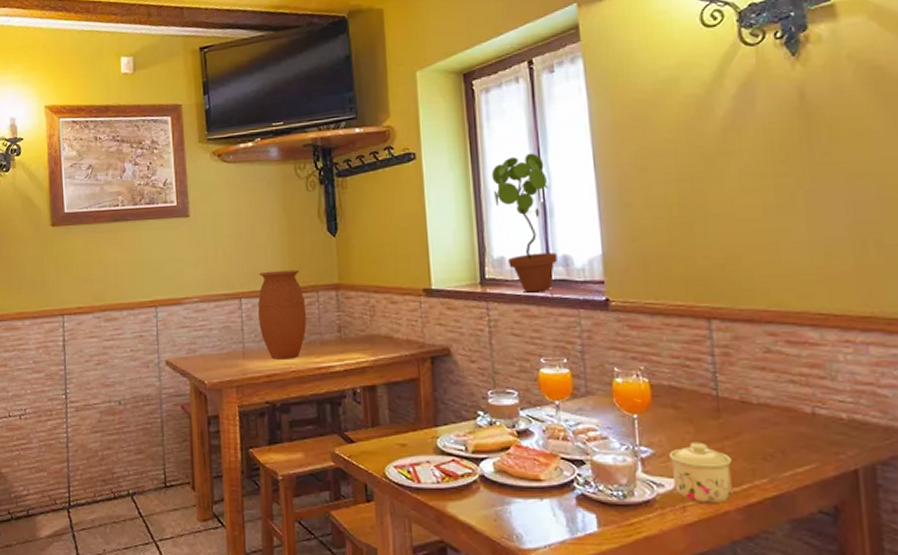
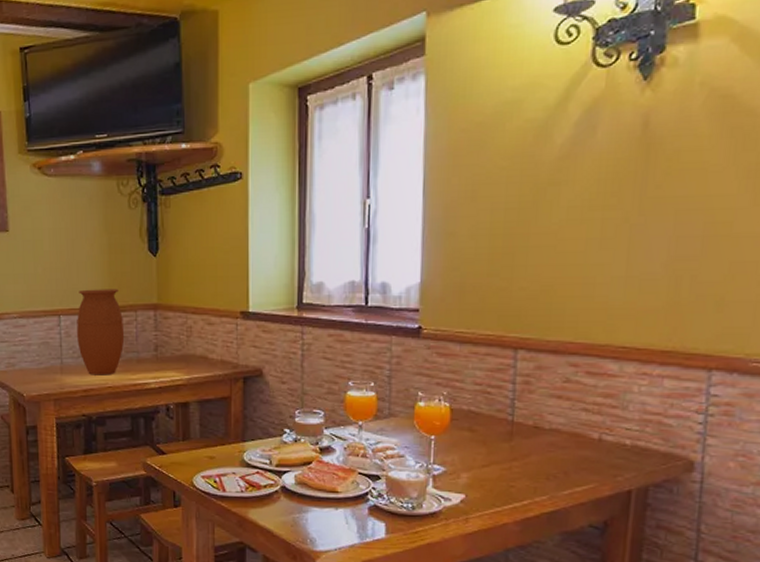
potted plant: present [491,153,557,293] -> none [318,176,376,318]
sugar bowl: present [668,442,733,505] -> none [459,462,517,518]

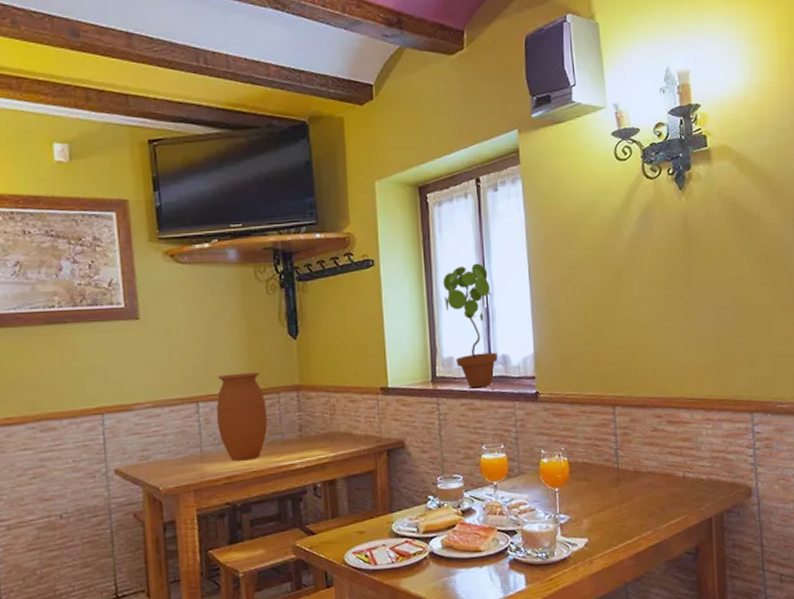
potted plant: none [318,176,376,318] -> present [443,263,498,388]

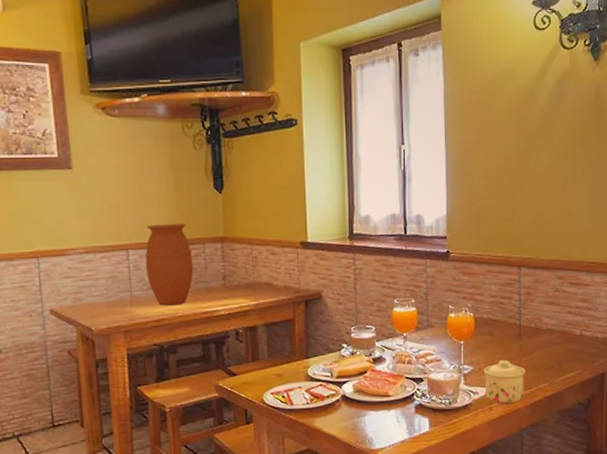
potted plant: present [443,263,498,388] -> none [362,126,412,246]
sugar bowl: none [581,506,627,557] -> present [483,359,525,405]

